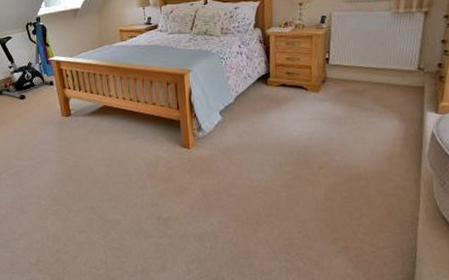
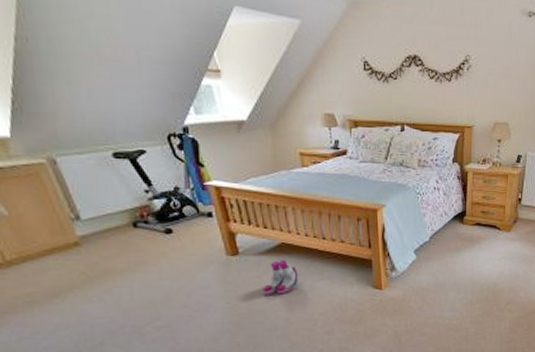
boots: none [88,119,117,151] -> present [262,259,299,295]

